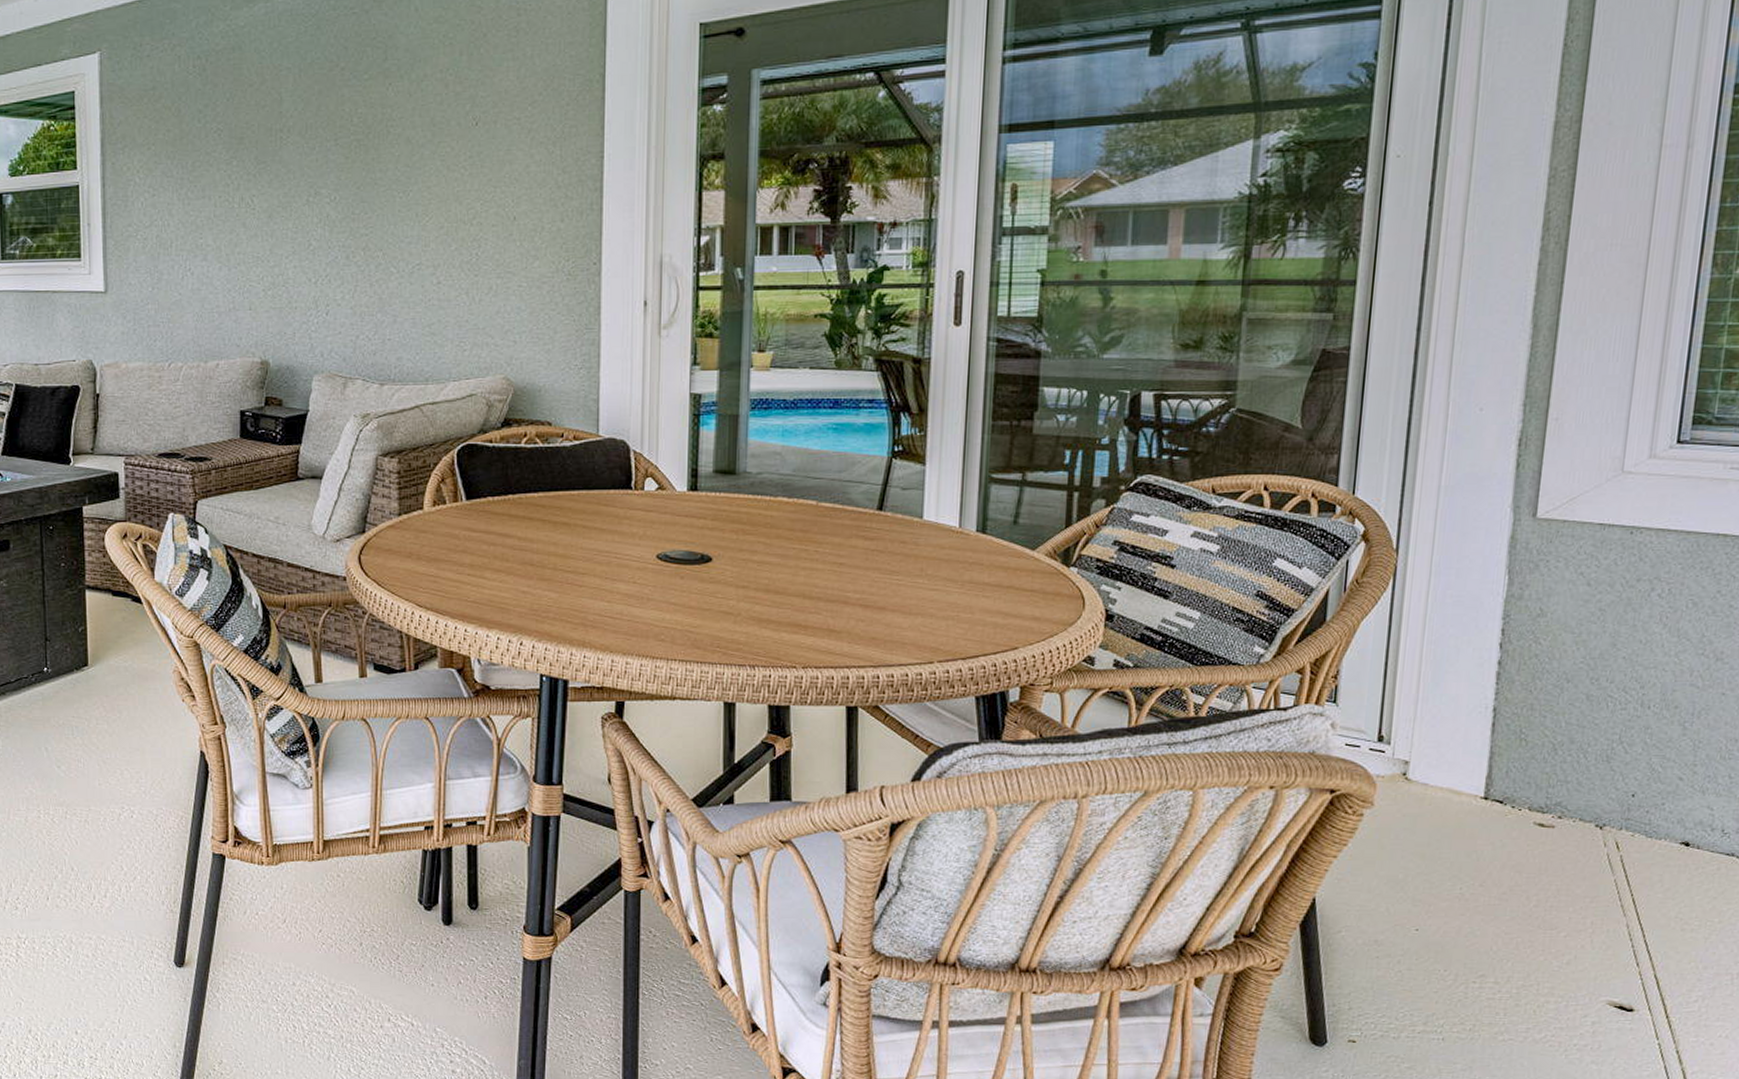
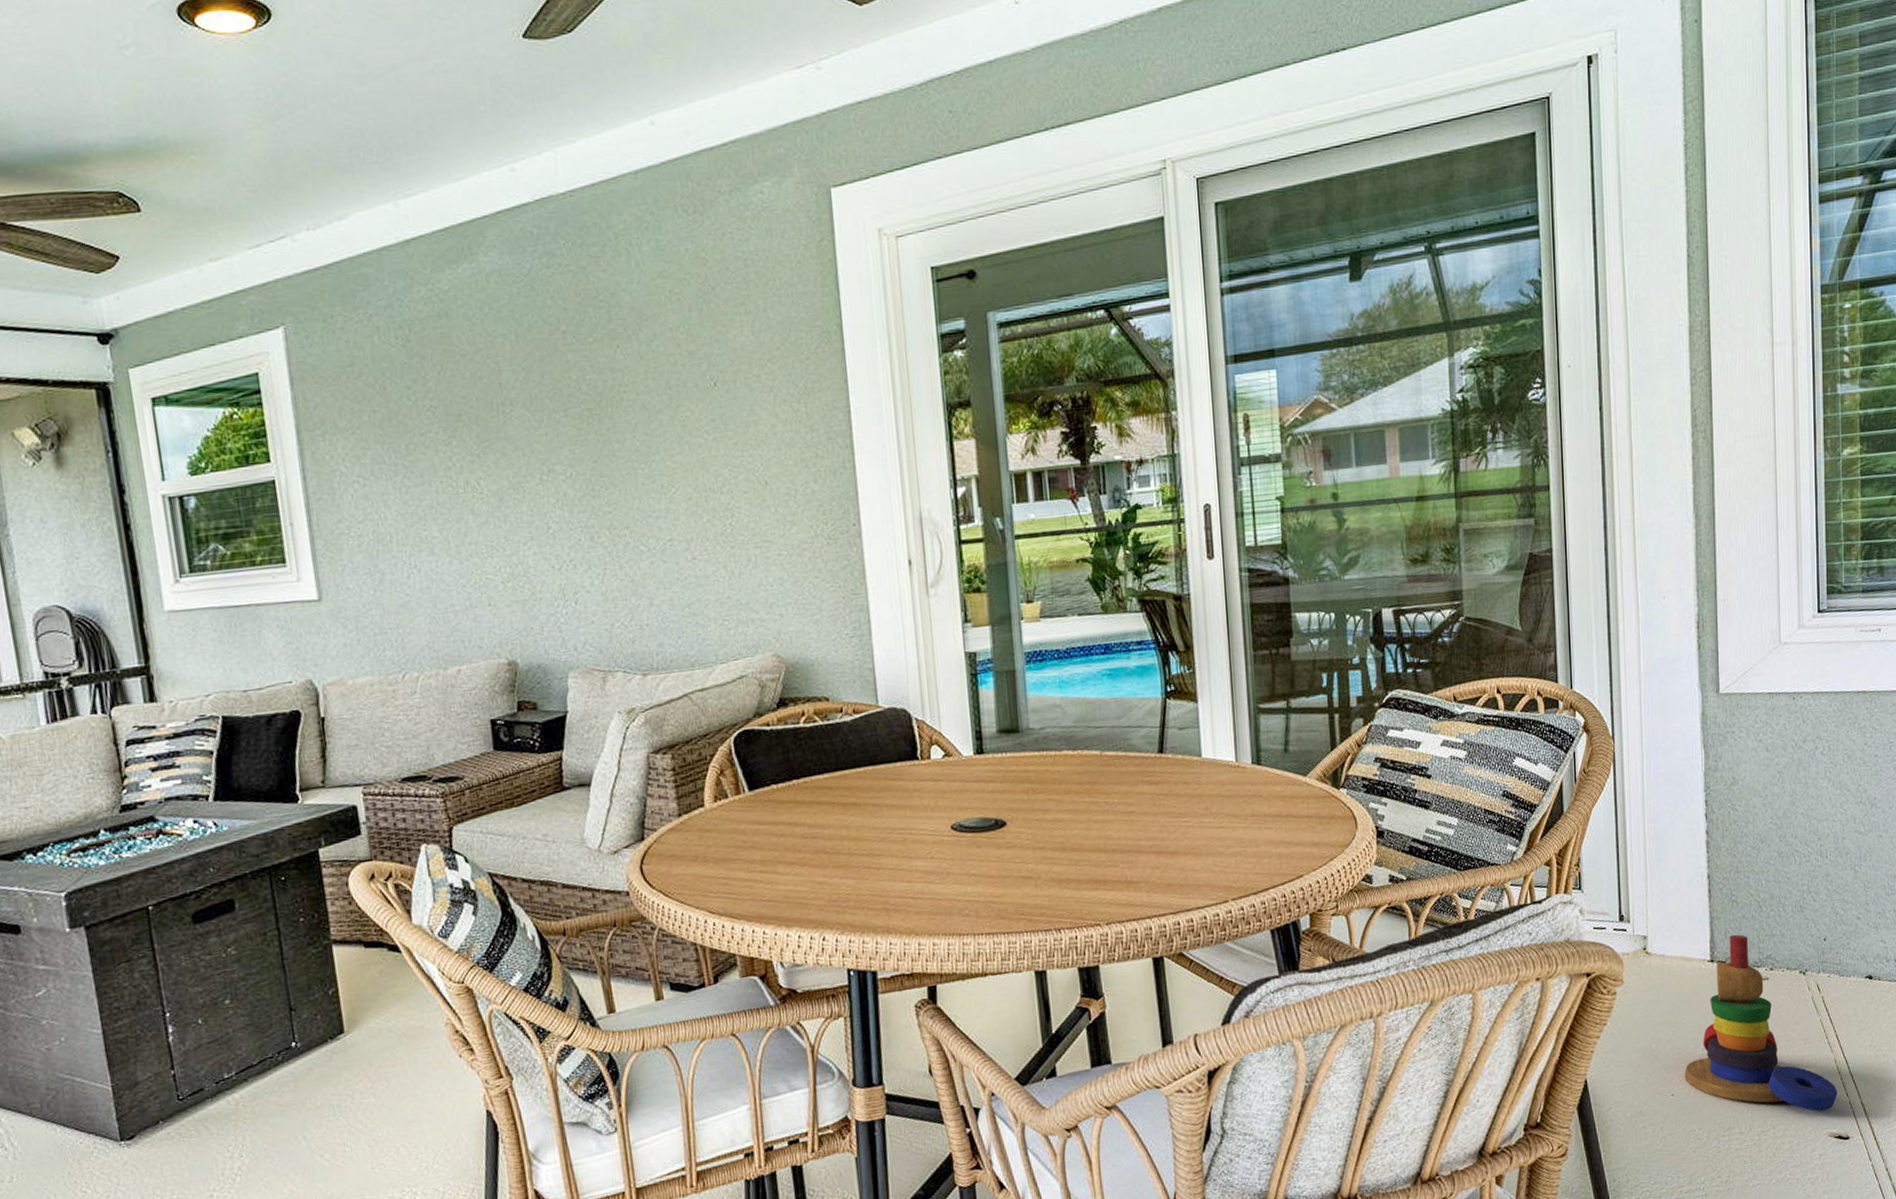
stacking toy: none [1434,774,1626,976] -> present [1684,934,1838,1112]

